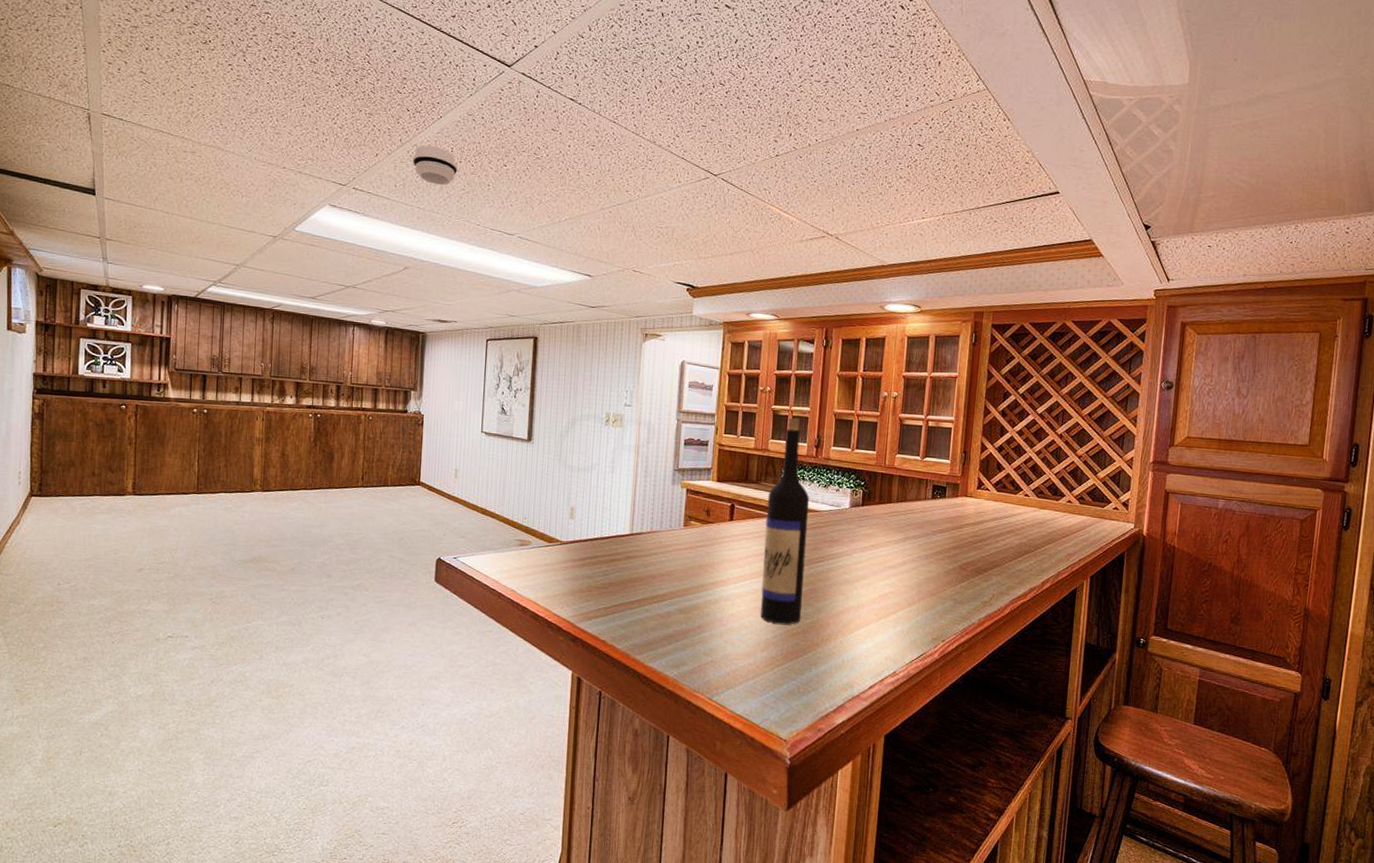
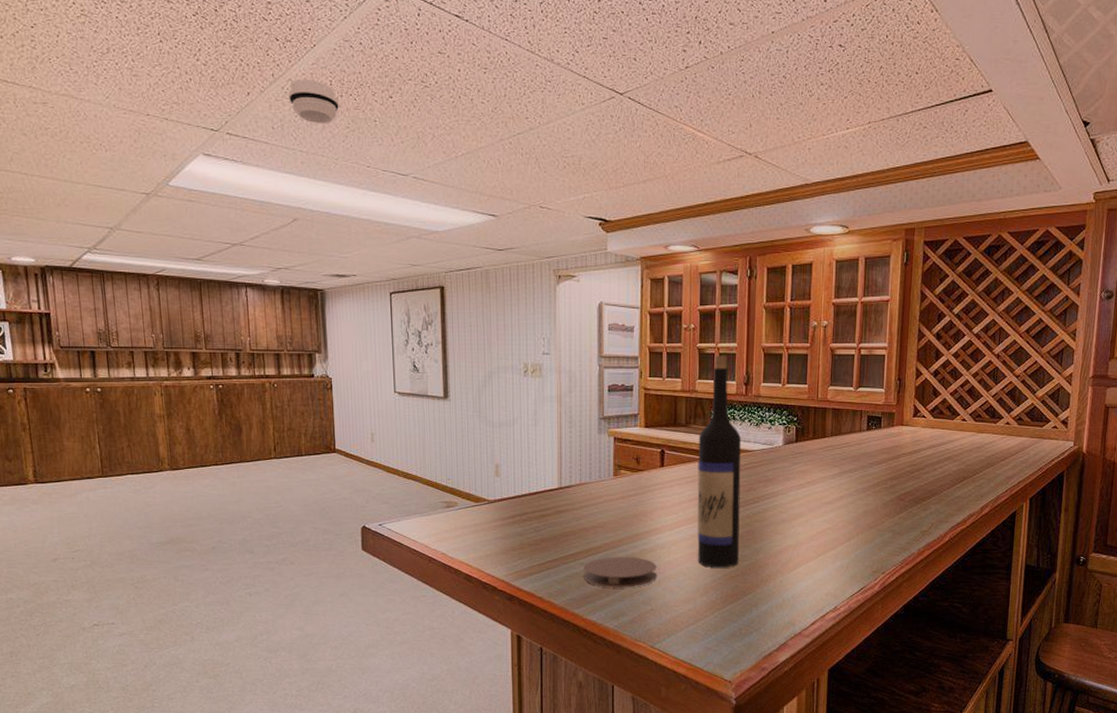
coaster: none [647,605,720,637] -> present [584,556,656,587]

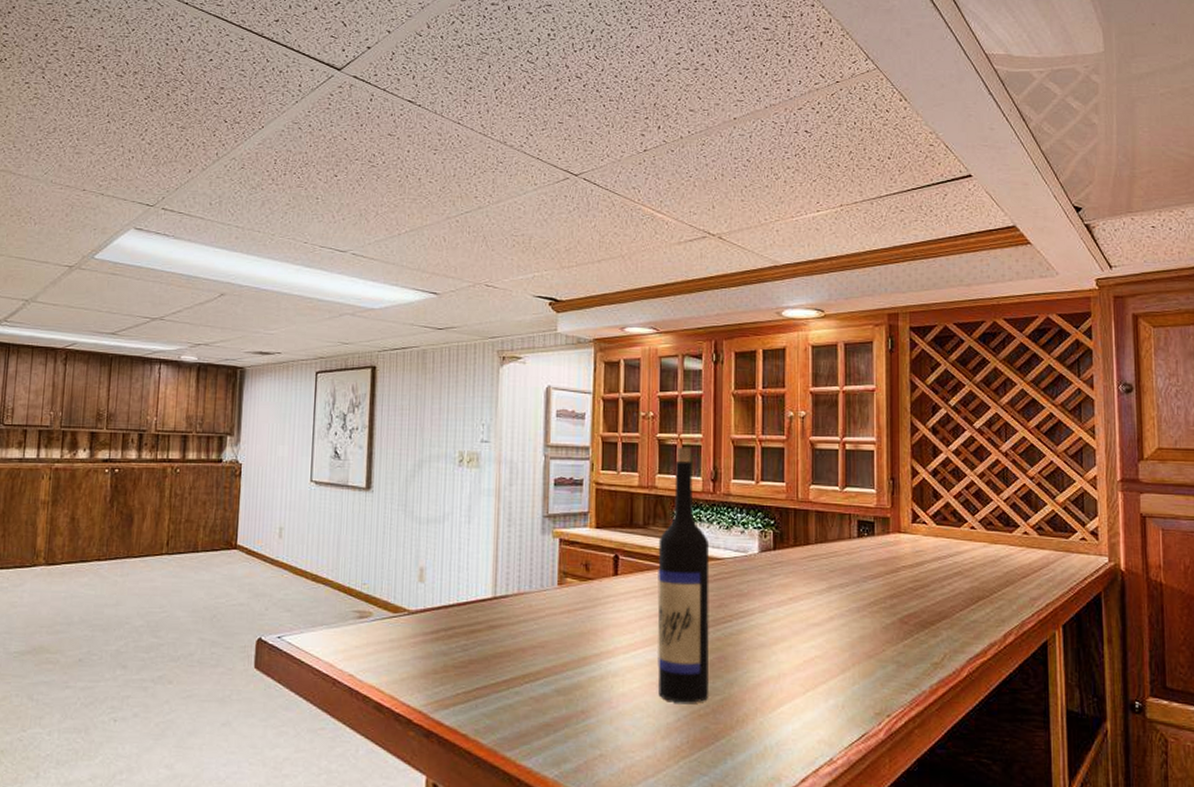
smoke detector: present [288,79,339,124] -> none [230,158,282,201]
coaster: present [584,556,656,587] -> none [519,684,608,725]

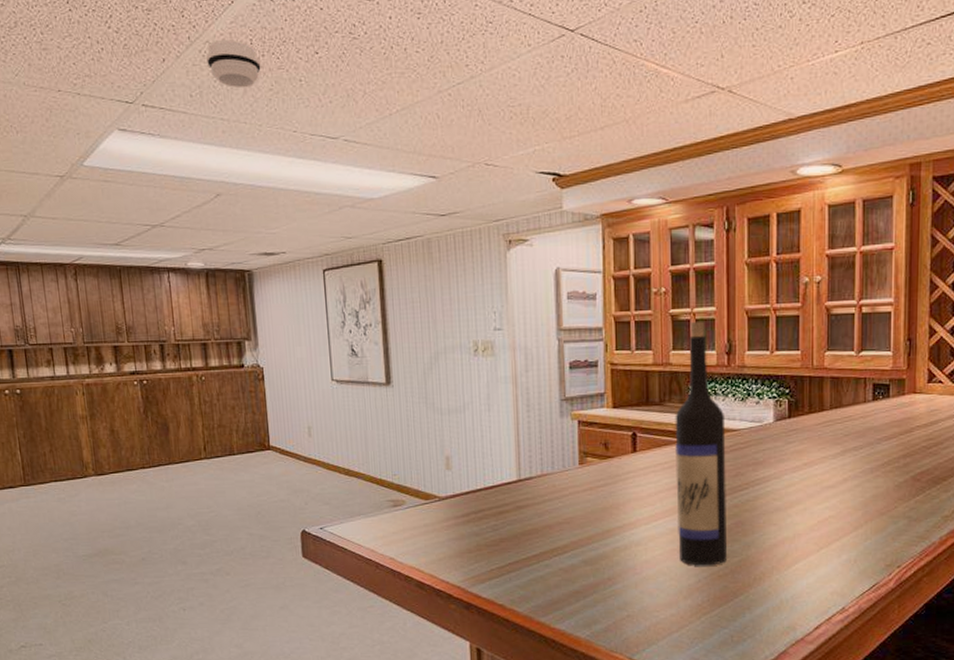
smoke detector: none [230,158,282,201] -> present [206,40,261,89]

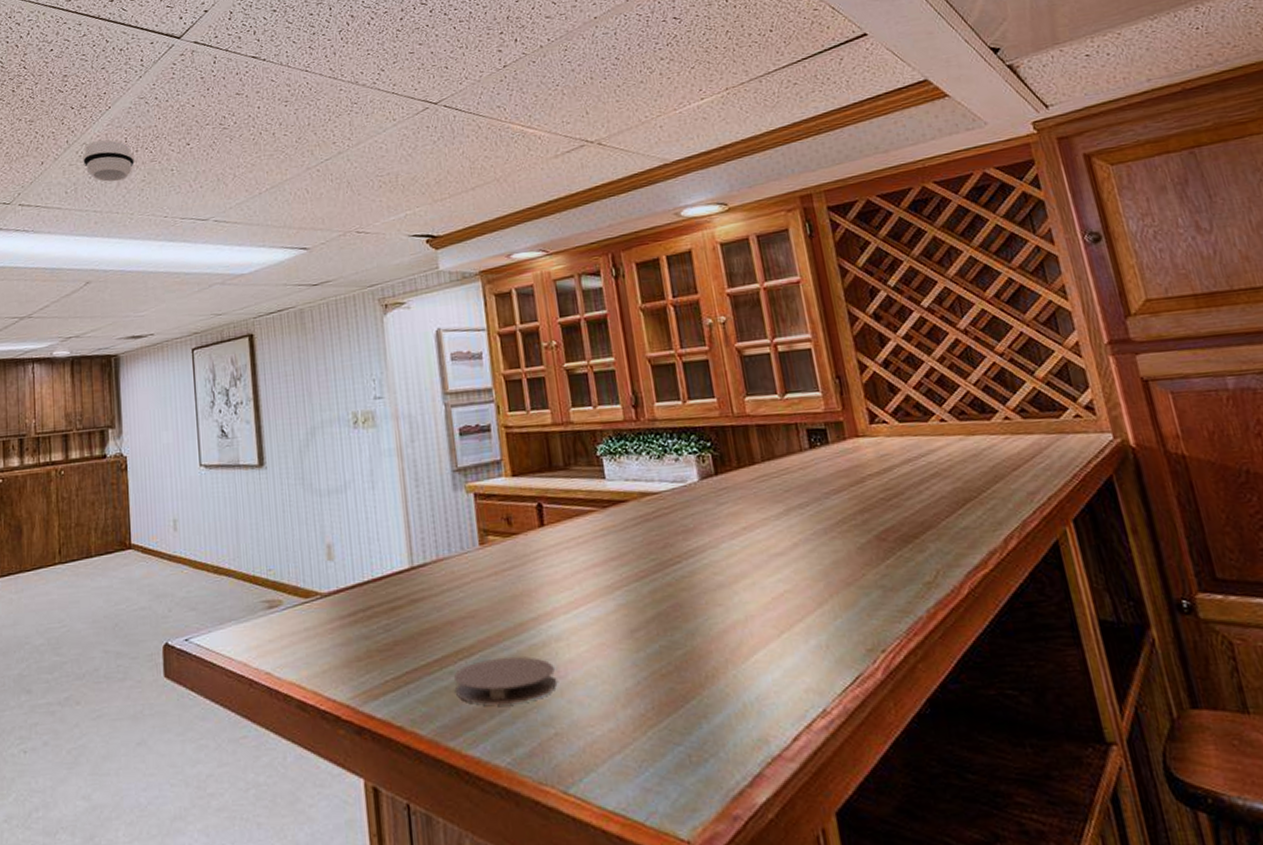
coaster: none [549,555,632,592] -> present [454,656,556,705]
wine bottle: present [675,321,728,566] -> none [584,373,670,663]

